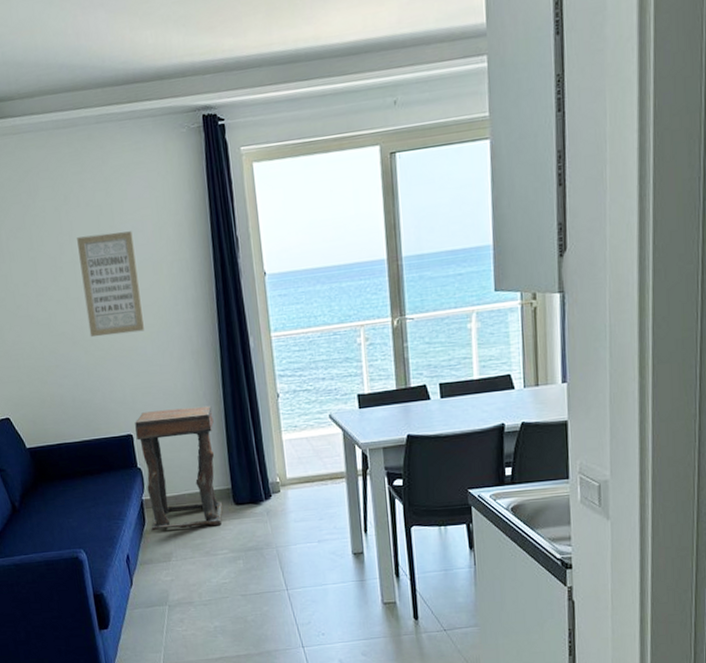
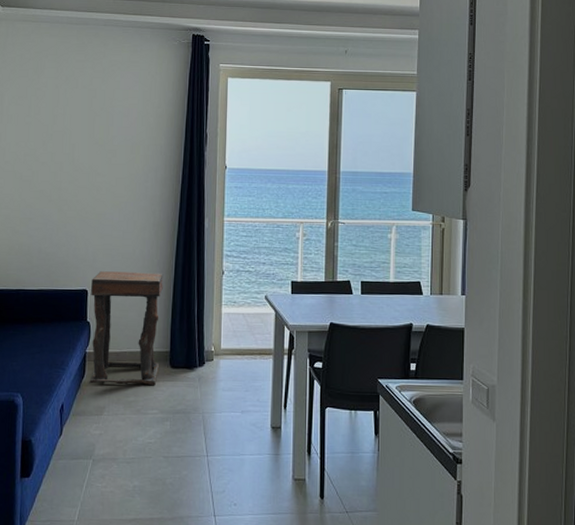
wall art: present [77,231,144,338] -> none [65,113,119,200]

